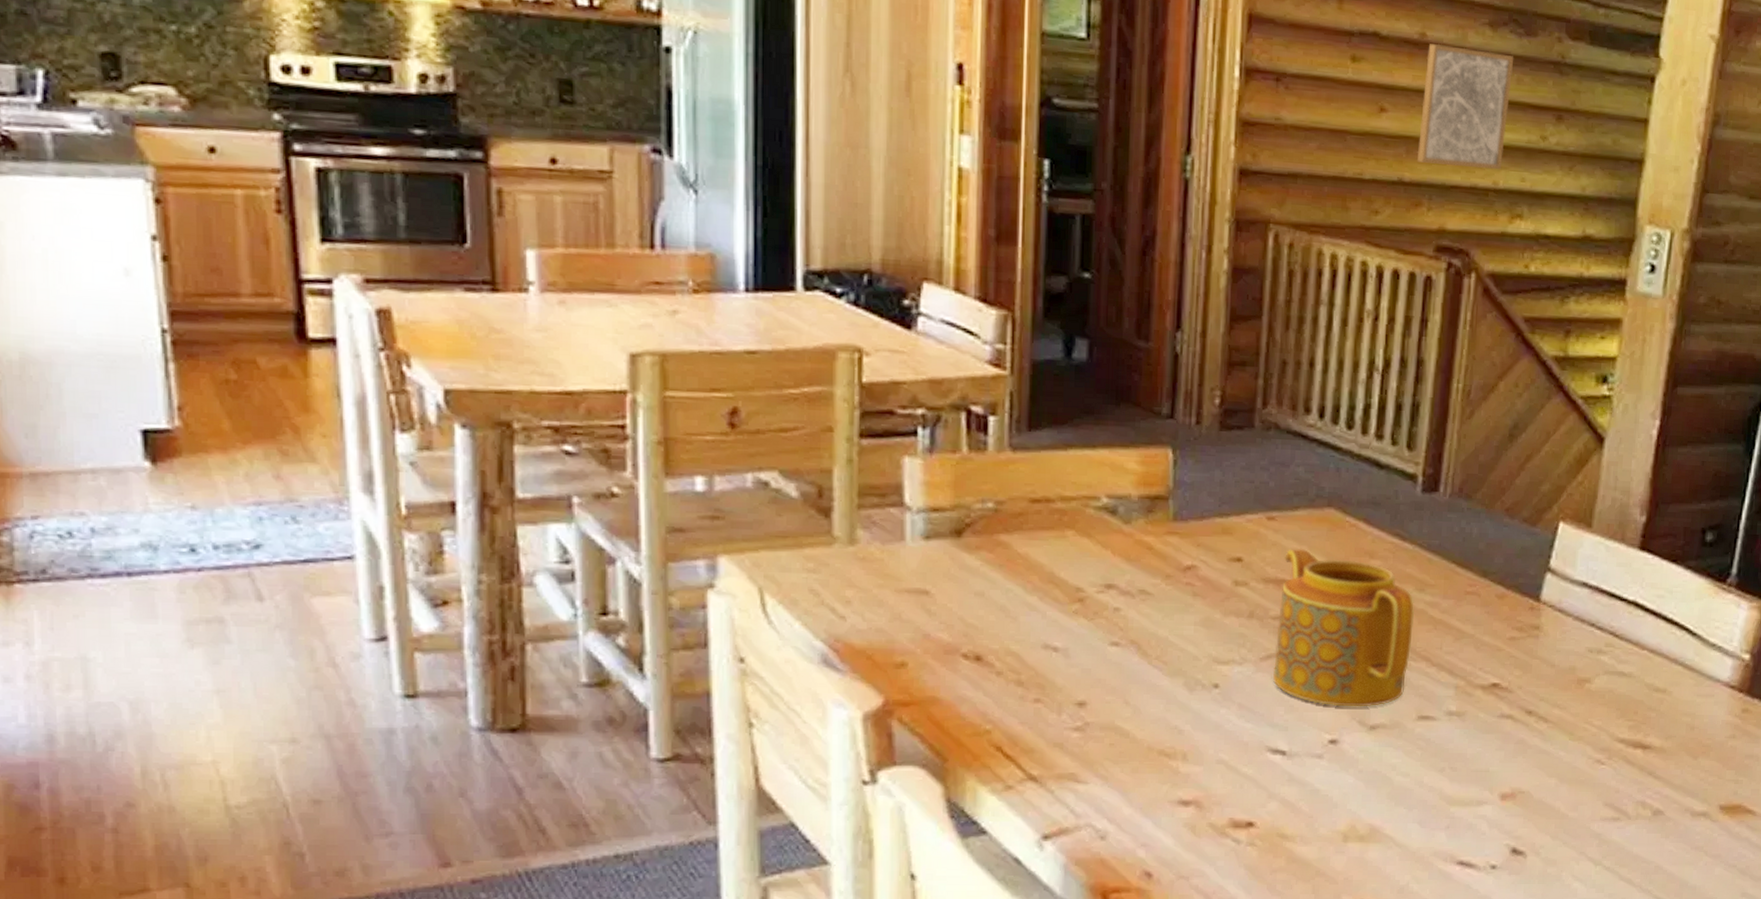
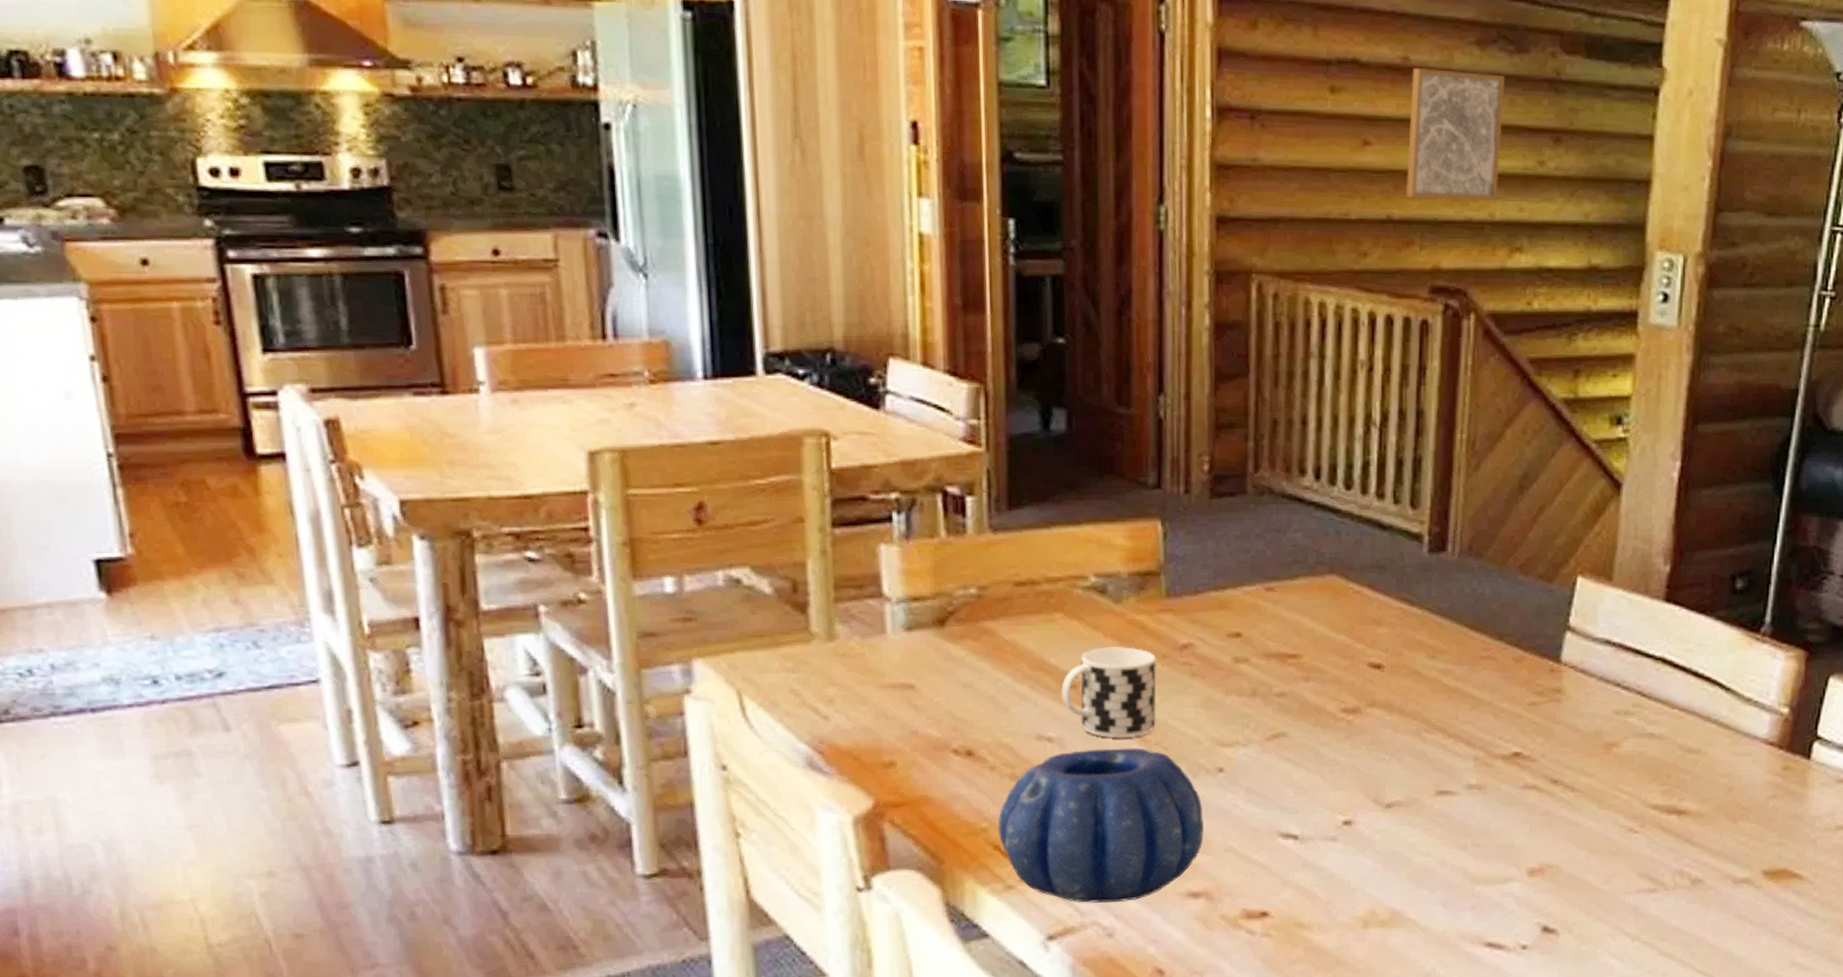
decorative bowl: none [1002,660,1197,806] -> present [998,747,1204,903]
cup: none [1069,565,1161,651] -> present [1061,647,1157,738]
teapot: present [1273,548,1414,707] -> none [1280,619,1426,785]

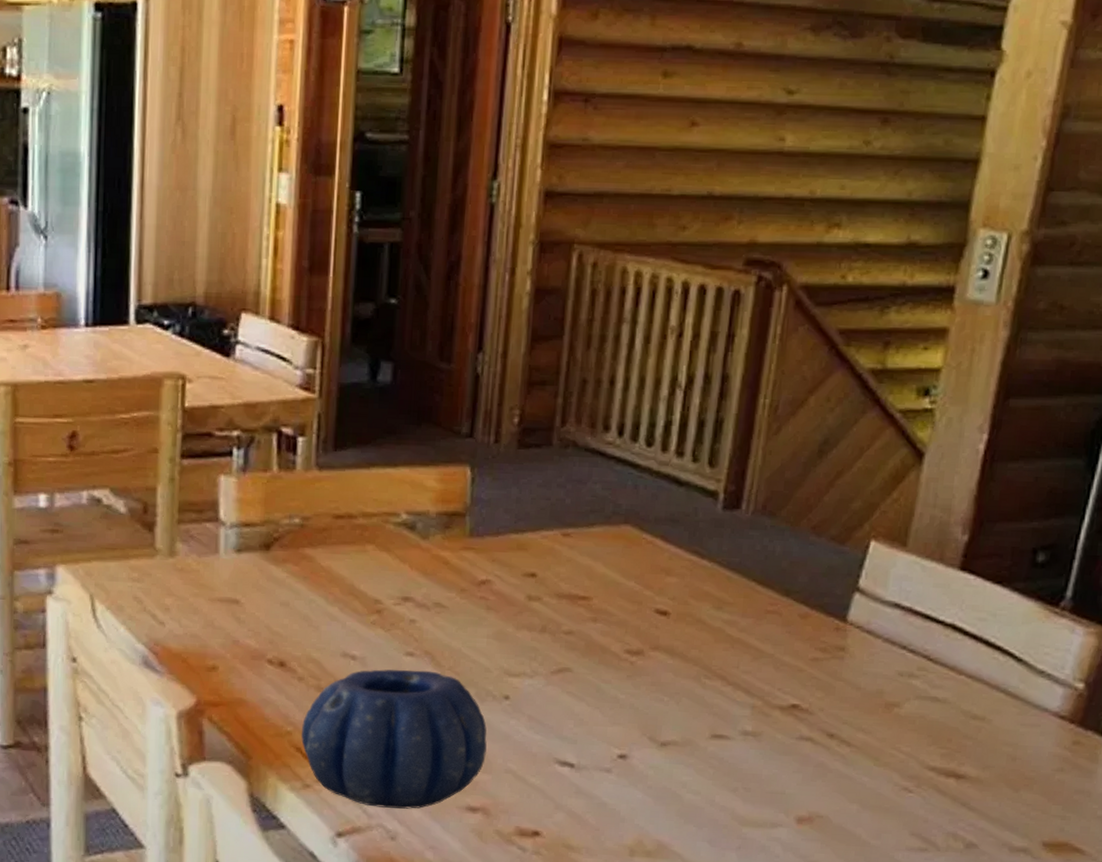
cup: present [1061,647,1157,738] -> none [367,578,456,661]
wall art: present [1405,67,1506,201] -> none [729,52,837,179]

